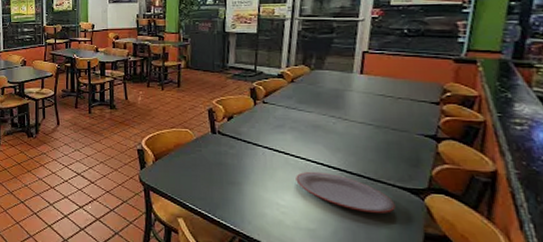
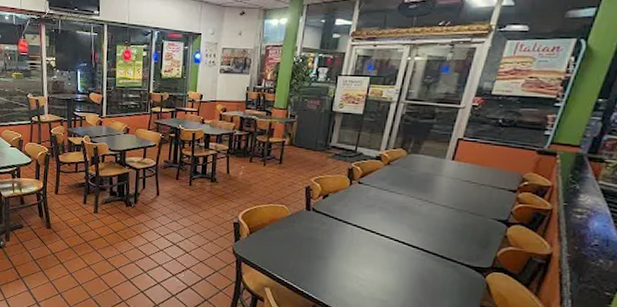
plate: present [296,171,395,213] -> none [377,248,461,288]

